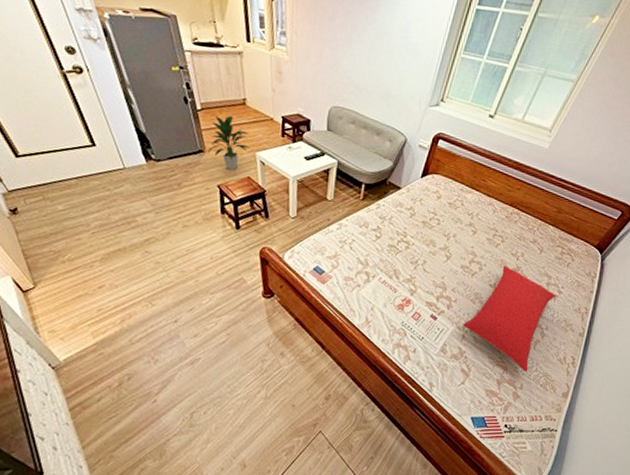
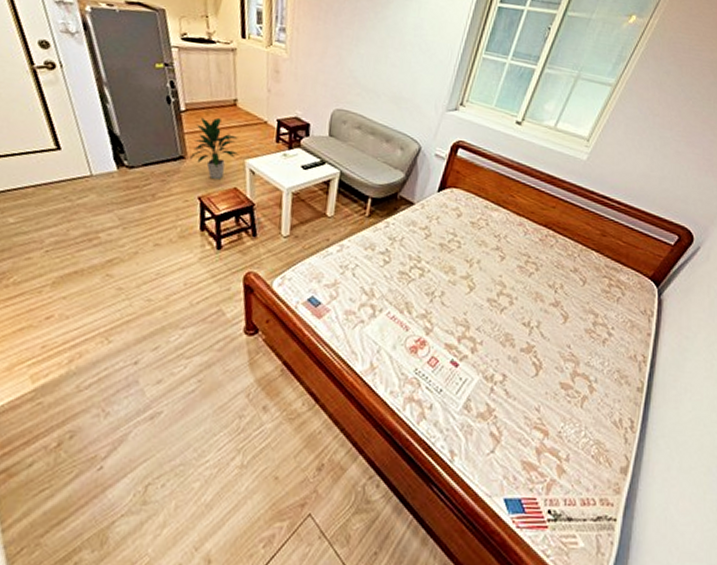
pillow: present [462,265,556,373] -> none [490,299,605,439]

